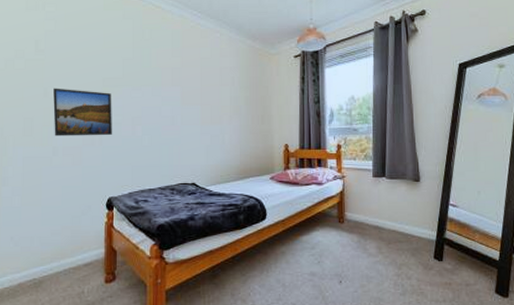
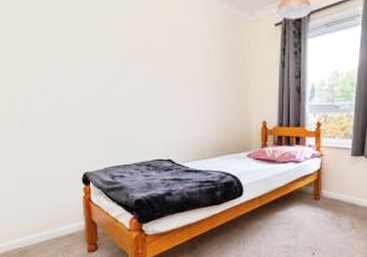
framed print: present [53,88,112,137] -> none [13,56,82,110]

